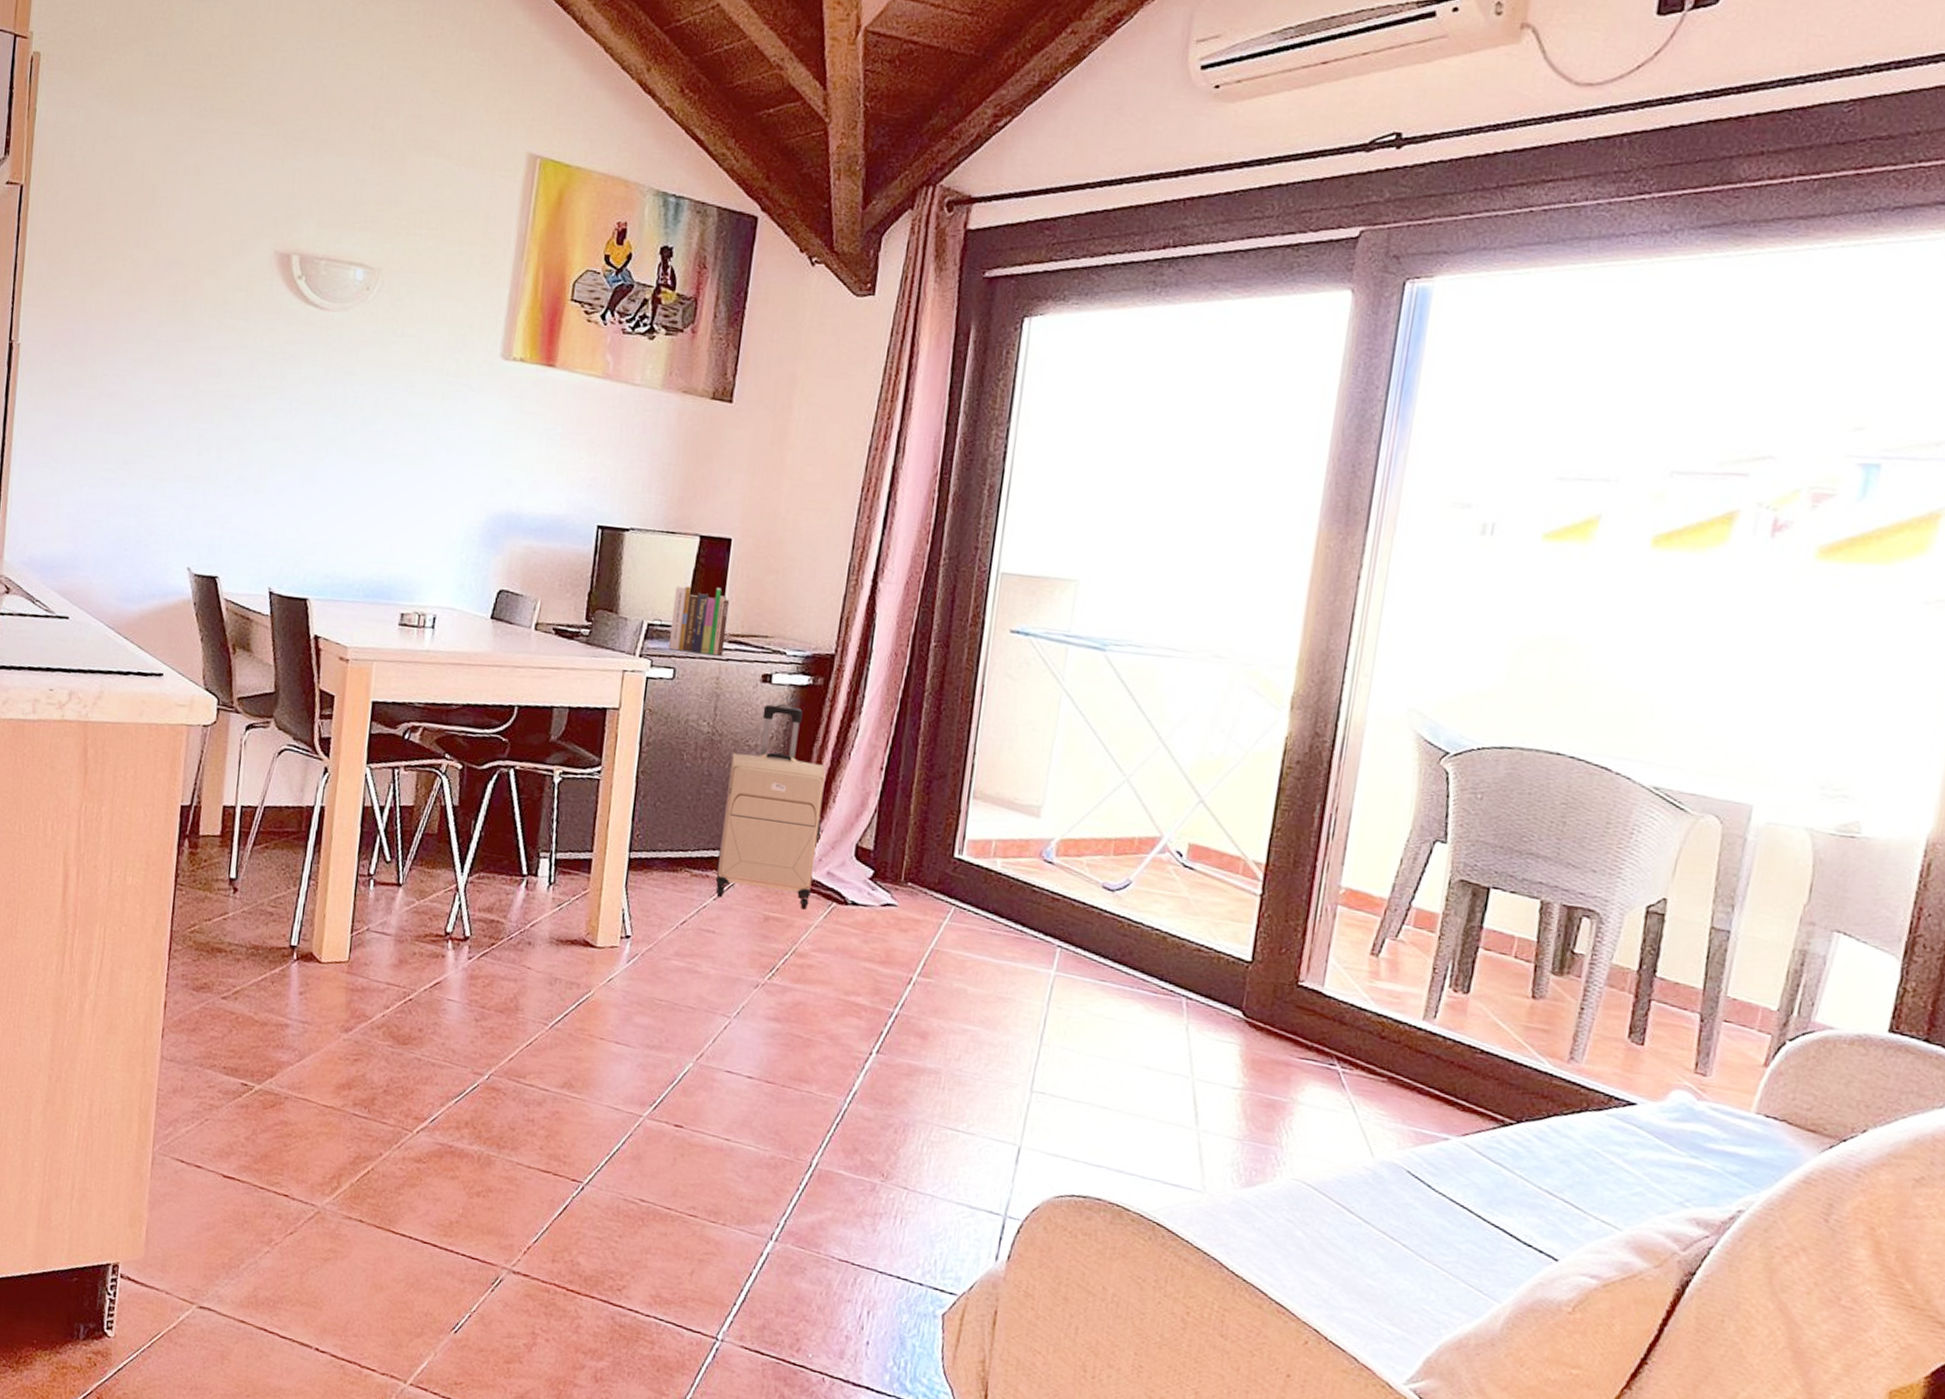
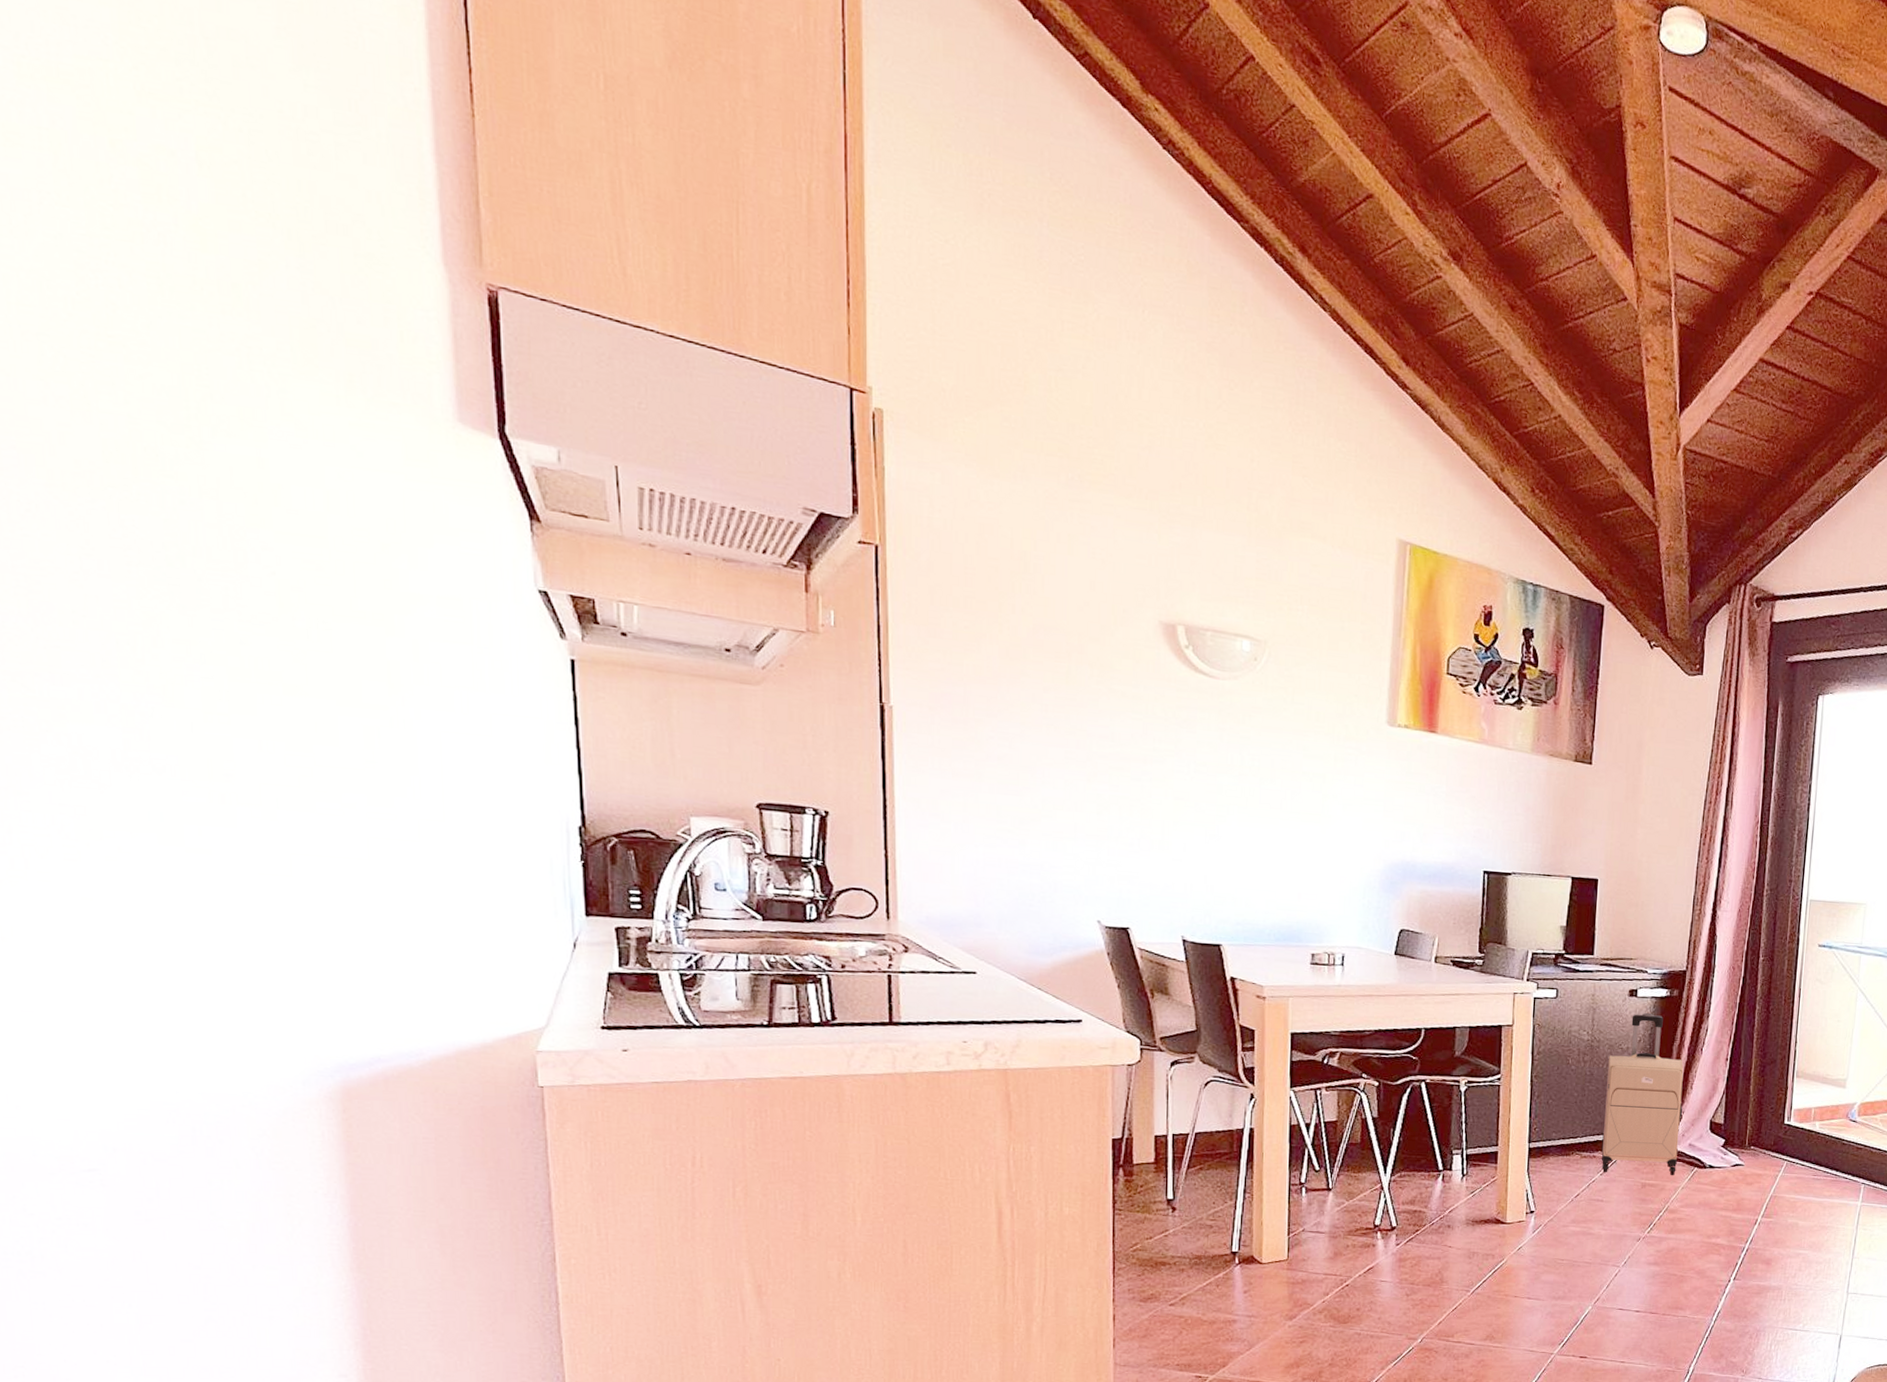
books: present [669,586,730,656] -> none [1551,919,1600,977]

